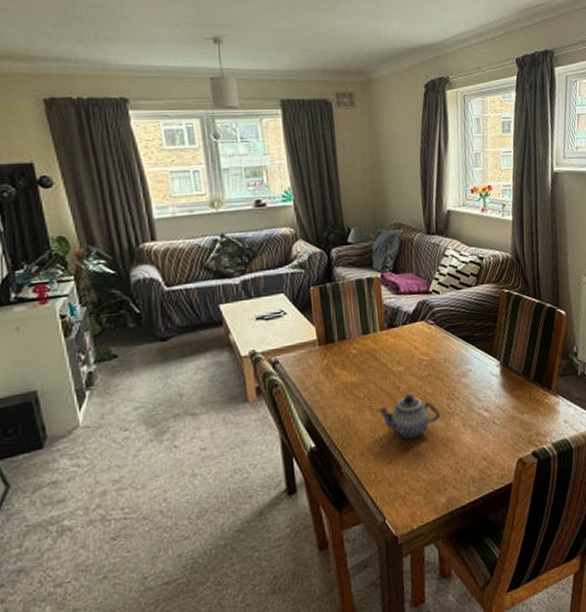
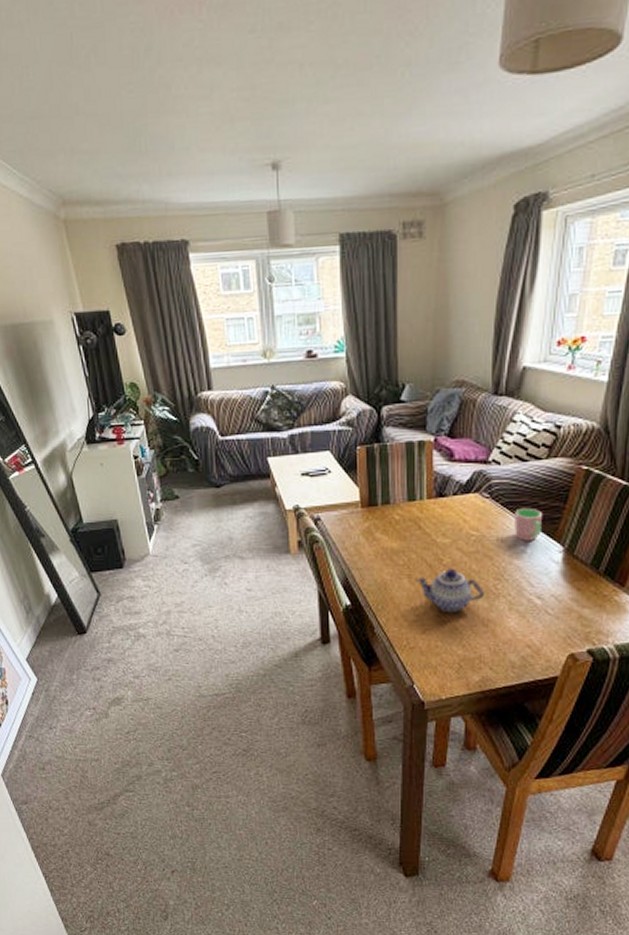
cup: none [457,329,481,360] -> present [514,507,543,541]

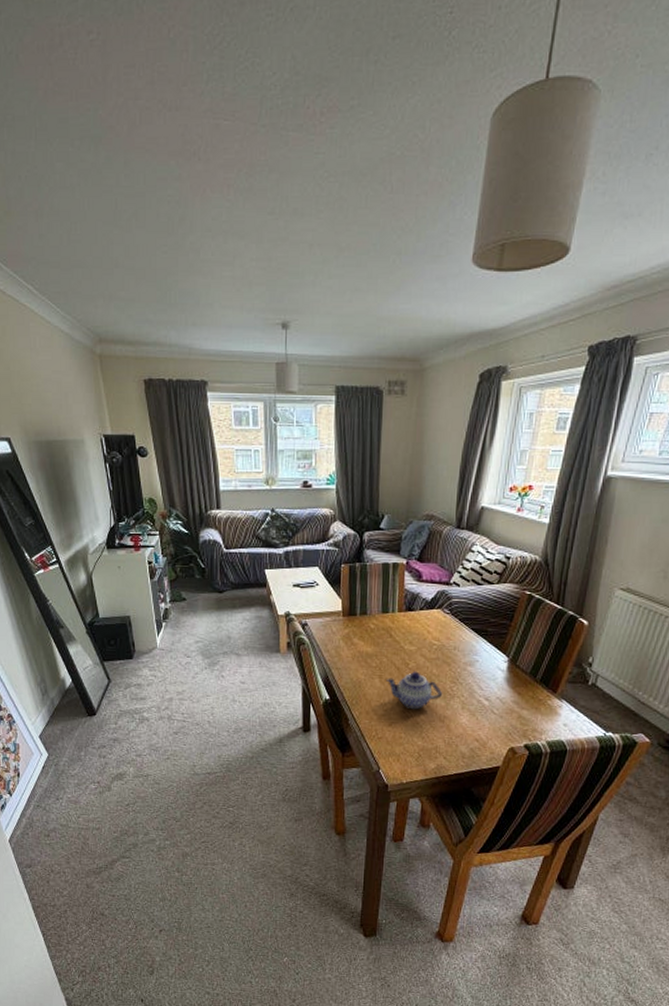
cup: present [514,507,543,541] -> none [469,623,493,651]

